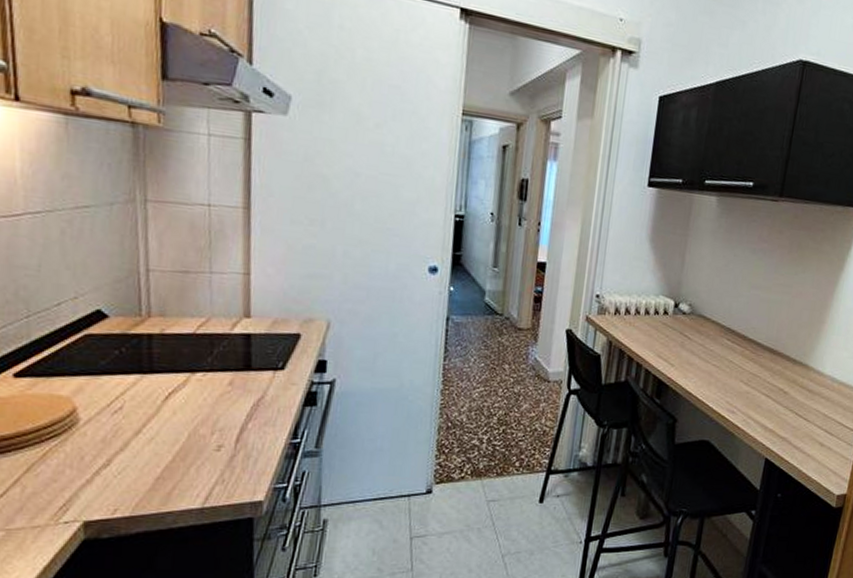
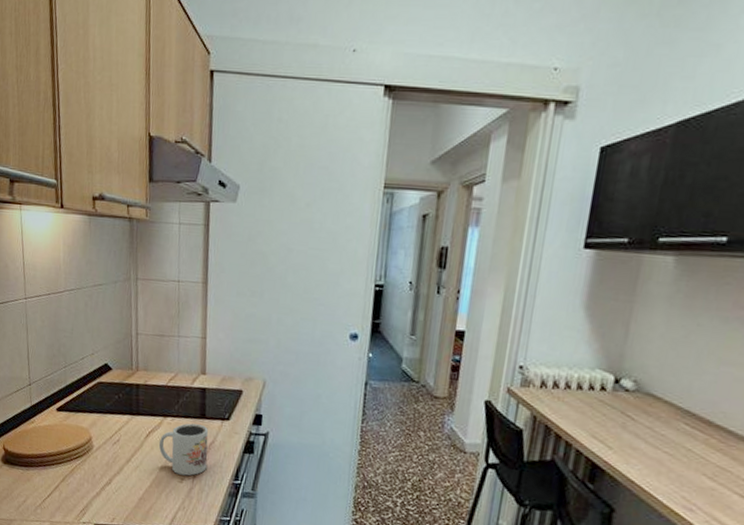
mug: none [184,377,256,442] -> present [158,423,209,476]

